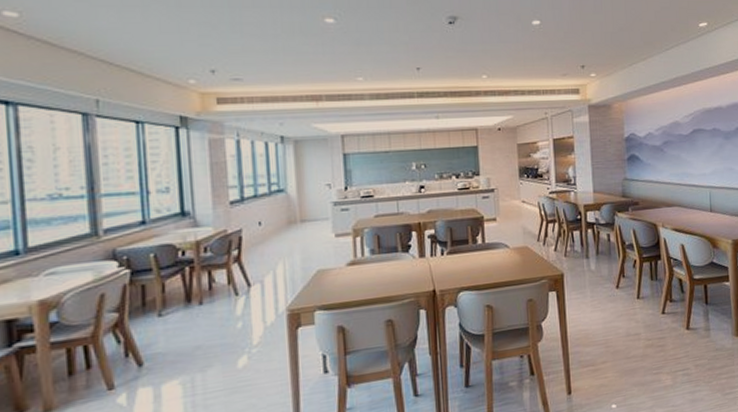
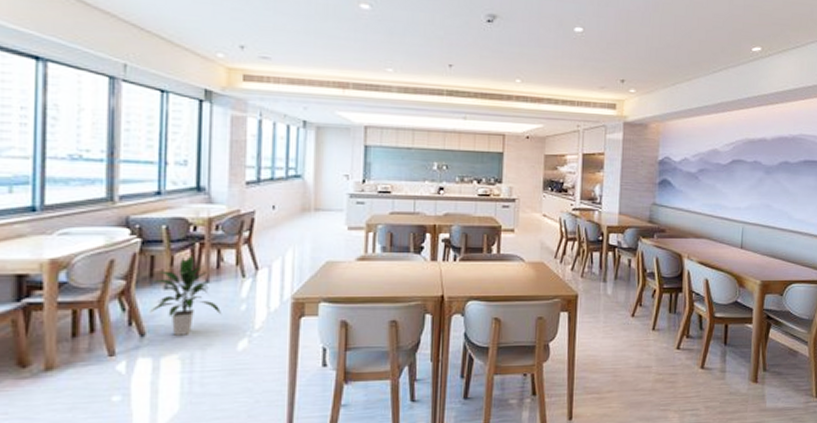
indoor plant: none [145,279,217,361] -> present [150,254,221,335]

